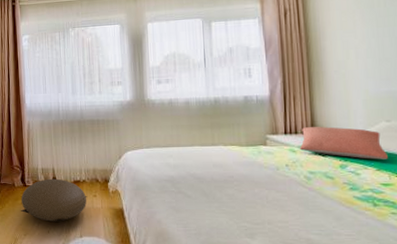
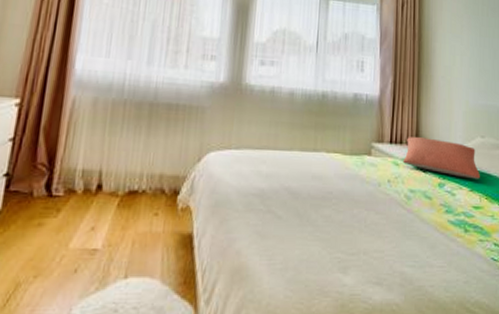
pouf: present [20,178,87,222] -> none [34,186,145,254]

